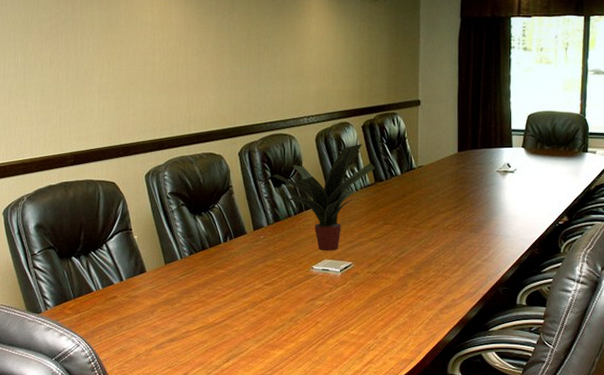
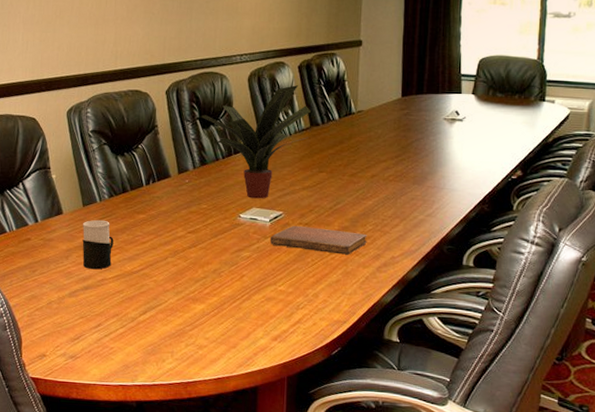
cup: none [166,276,196,323] -> present [82,219,114,270]
notebook: none [342,274,430,299] -> present [270,225,367,255]

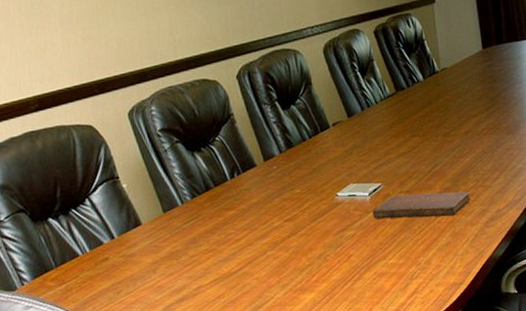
cup: present [82,219,114,270] -> none [166,223,206,279]
potted plant: present [200,85,311,199] -> none [278,51,395,175]

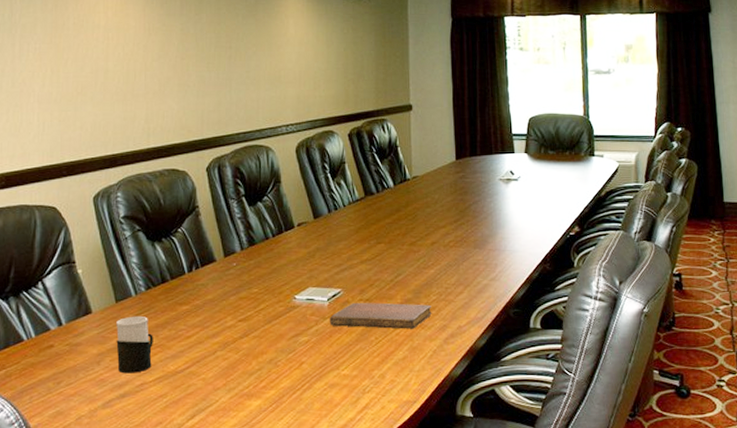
cup: none [166,223,206,279] -> present [116,315,153,374]

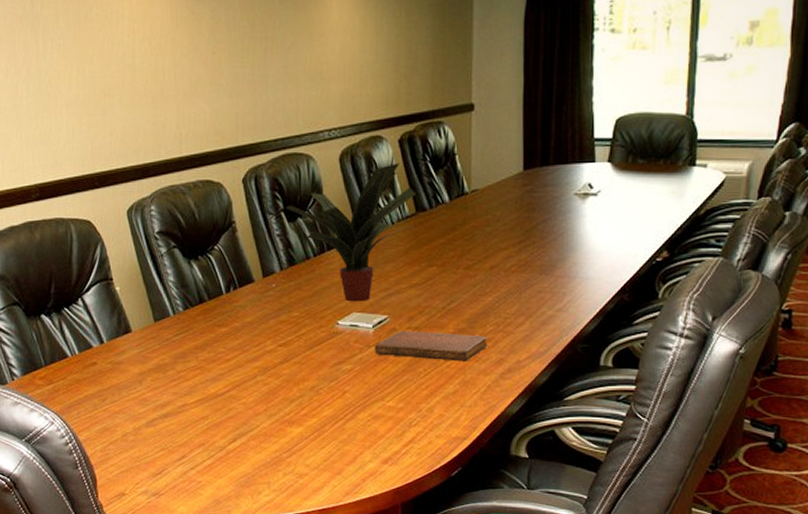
cup: present [116,315,153,374] -> none [156,336,193,394]
potted plant: none [246,154,364,278] -> present [285,163,415,302]

